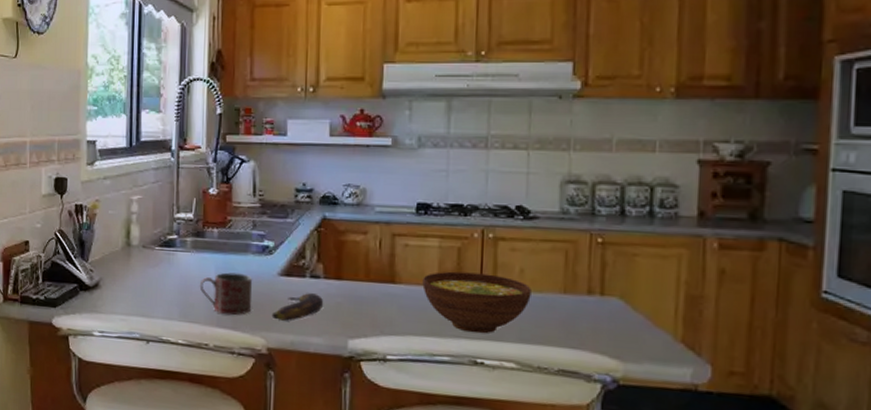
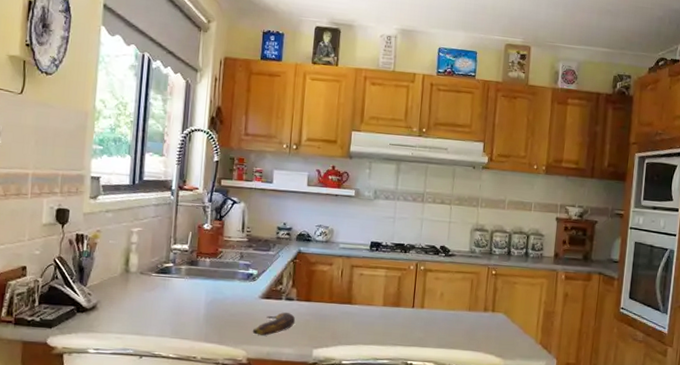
mug: present [199,272,253,315] -> none [191,295,238,332]
bowl: present [422,271,531,334] -> none [371,294,448,342]

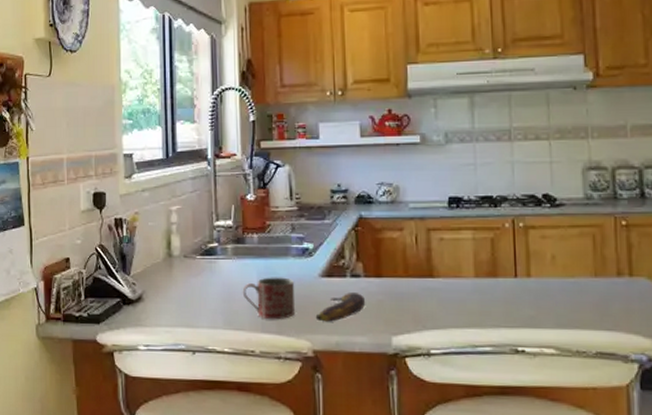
mug: none [191,295,238,332] -> present [242,277,296,320]

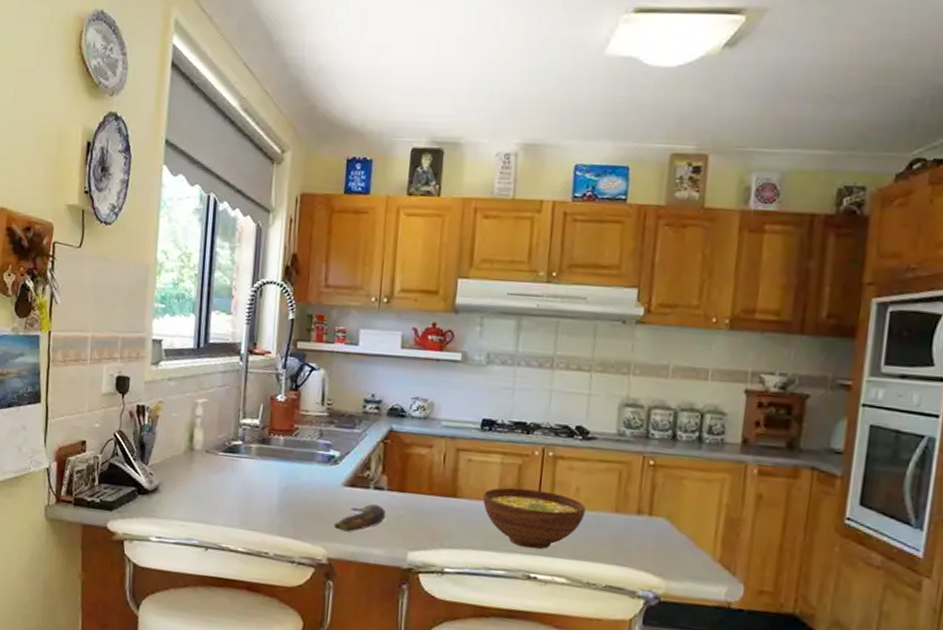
mug: present [242,277,296,320] -> none [262,480,317,525]
bowl: none [460,262,564,322] -> present [483,487,586,550]

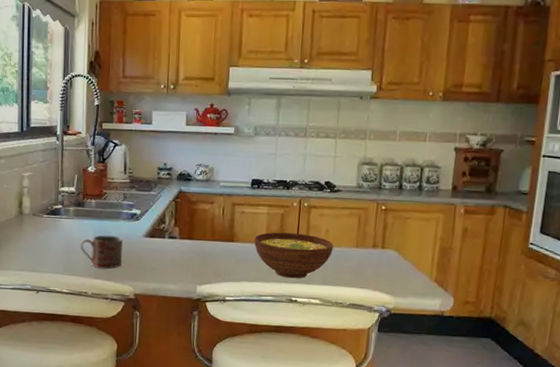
mug: none [262,480,317,525] -> present [80,235,123,269]
banana: present [333,504,387,532] -> none [138,250,179,273]

